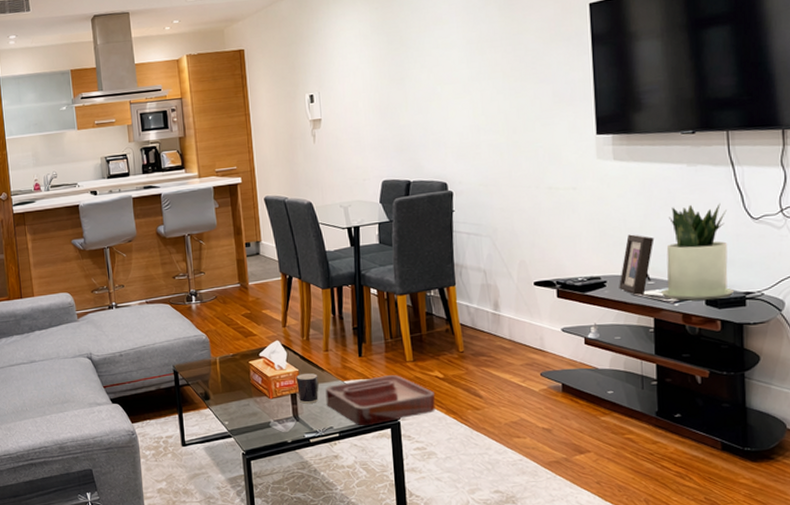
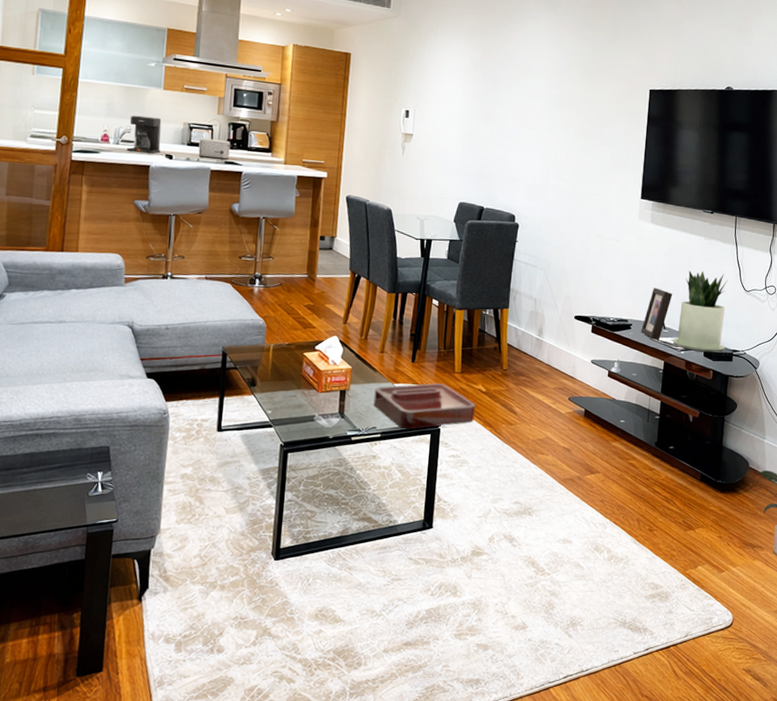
coffee maker: none [54,157,86,196] -> present [126,115,162,155]
toaster: none [117,166,147,188] -> present [198,138,232,161]
mug: present [296,372,319,404] -> none [347,371,370,402]

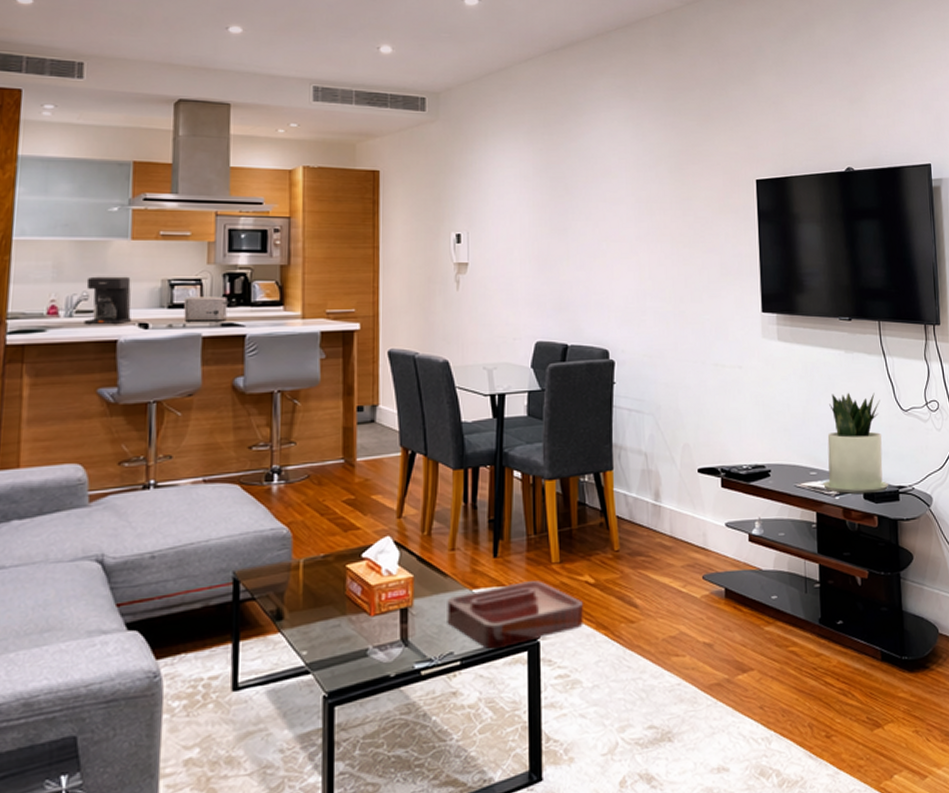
picture frame: present [641,287,673,341] -> none [783,420,816,488]

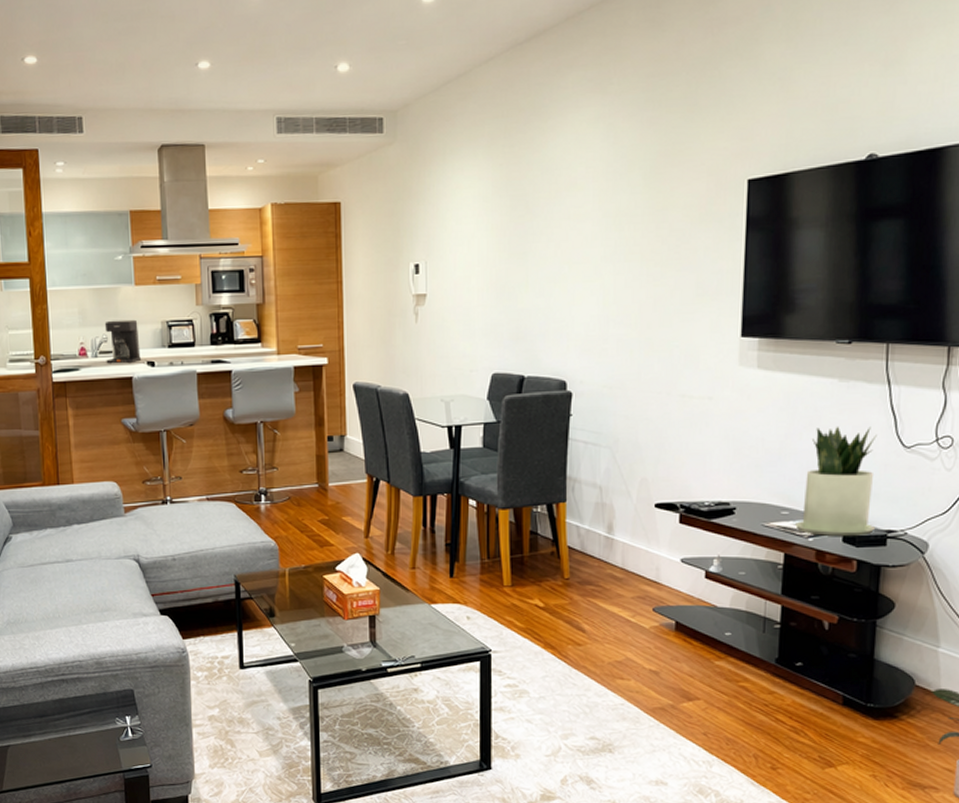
toaster: present [183,296,229,323] -> none [181,335,216,361]
decorative tray: present [447,581,583,649] -> none [409,601,532,656]

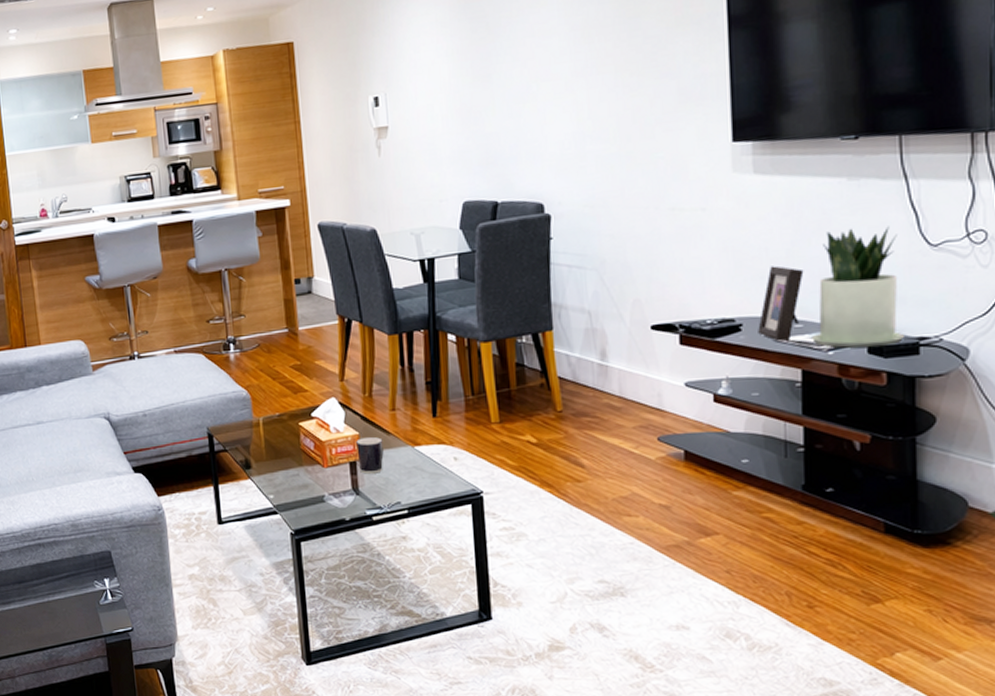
coffee maker: present [104,319,142,364] -> none [63,177,102,224]
mug: none [377,592,402,628] -> present [356,436,384,474]
picture frame: none [749,456,794,527] -> present [758,265,804,342]

